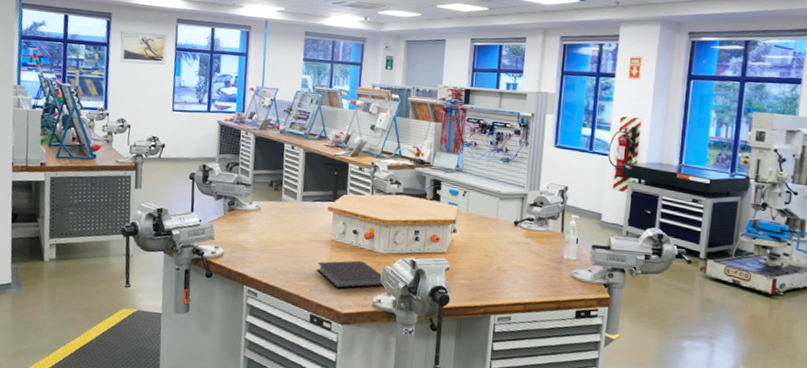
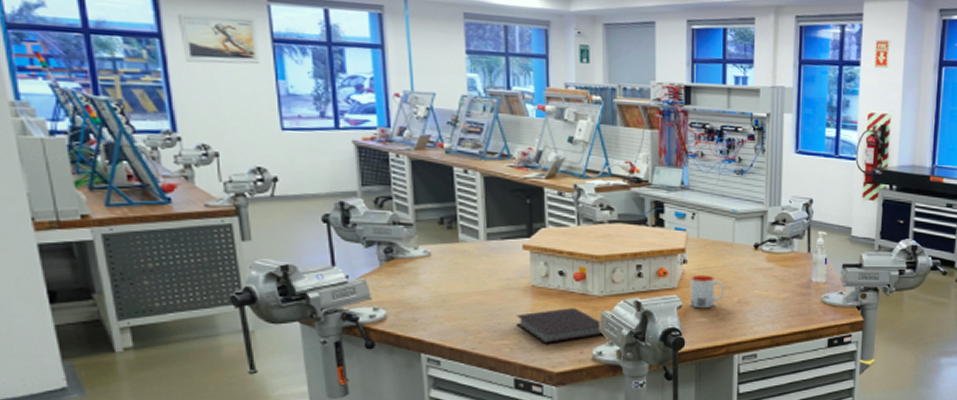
mug: none [456,243,486,273] -> present [690,274,724,309]

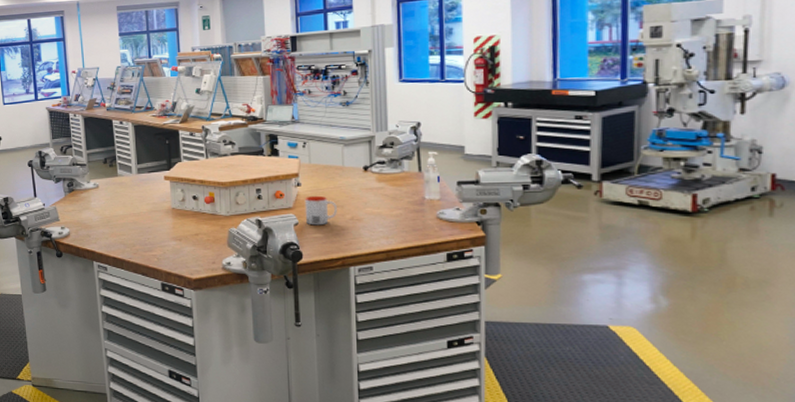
notebook: present [515,308,602,343] -> none [160,226,230,255]

